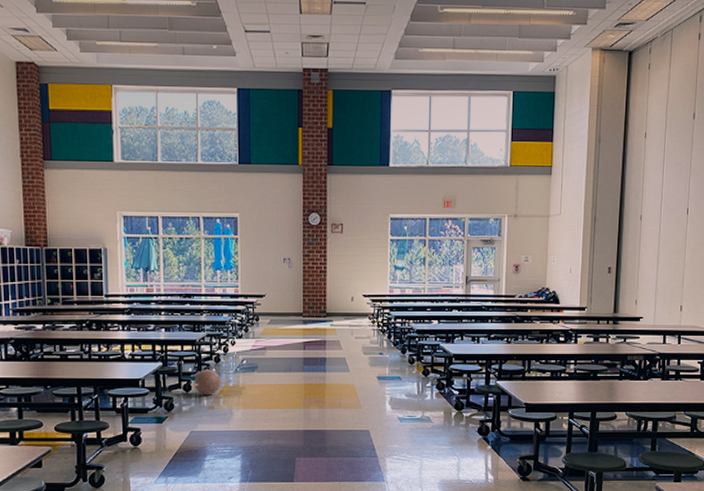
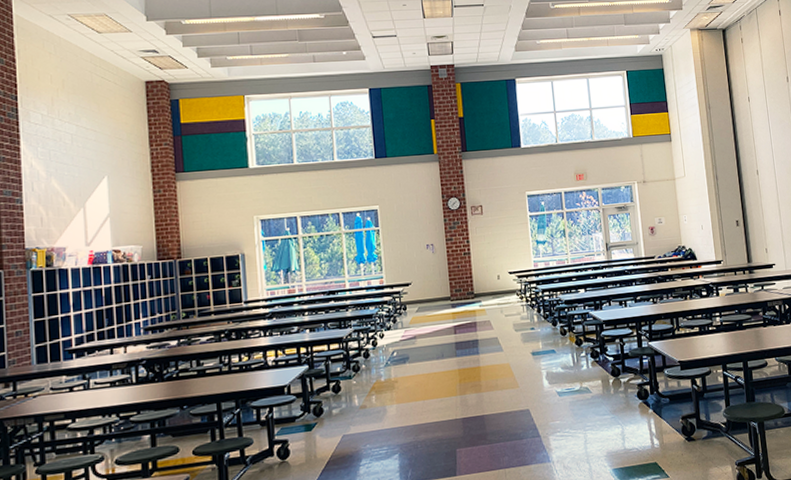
ball: present [194,369,221,396] -> none [343,366,372,395]

